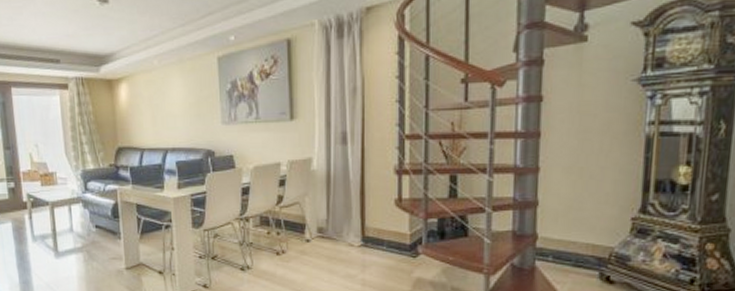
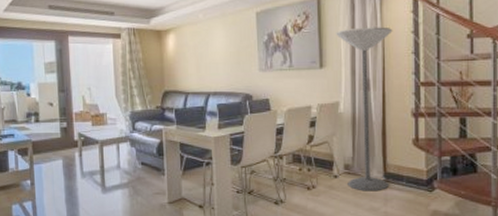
floor lamp: none [308,71,374,257] -> present [336,27,393,192]

